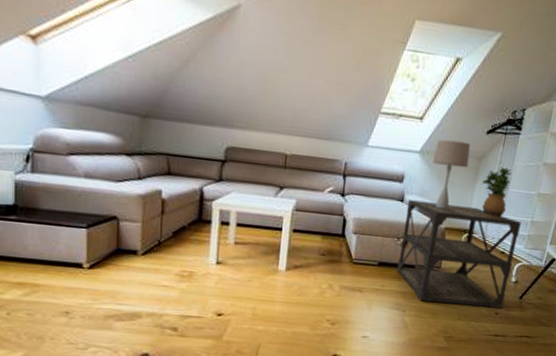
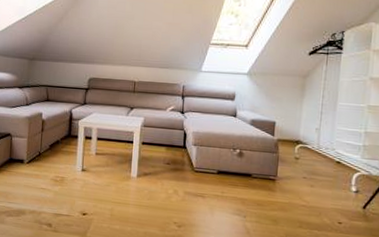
side table: present [397,200,521,308] -> none [235,115,354,218]
table lamp: present [431,139,470,210] -> none [259,62,295,123]
potted plant: present [482,167,512,218] -> none [310,83,338,130]

